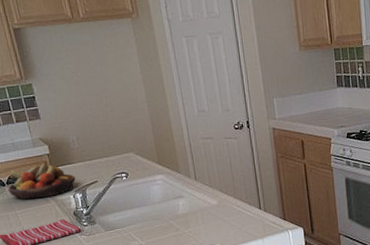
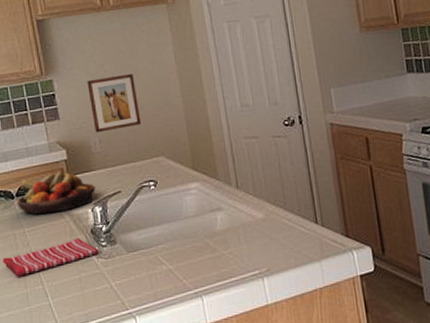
wall art: none [63,80,113,132] -> present [87,73,142,133]

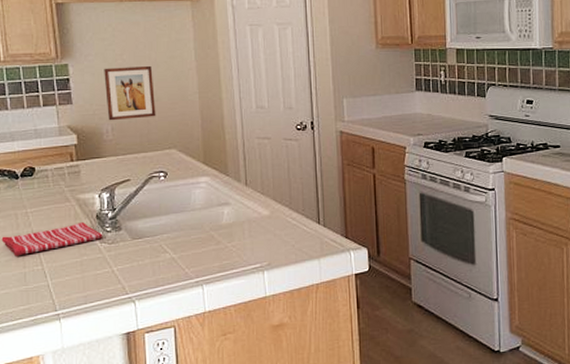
fruit bowl: present [17,171,95,215] -> none [21,156,104,197]

